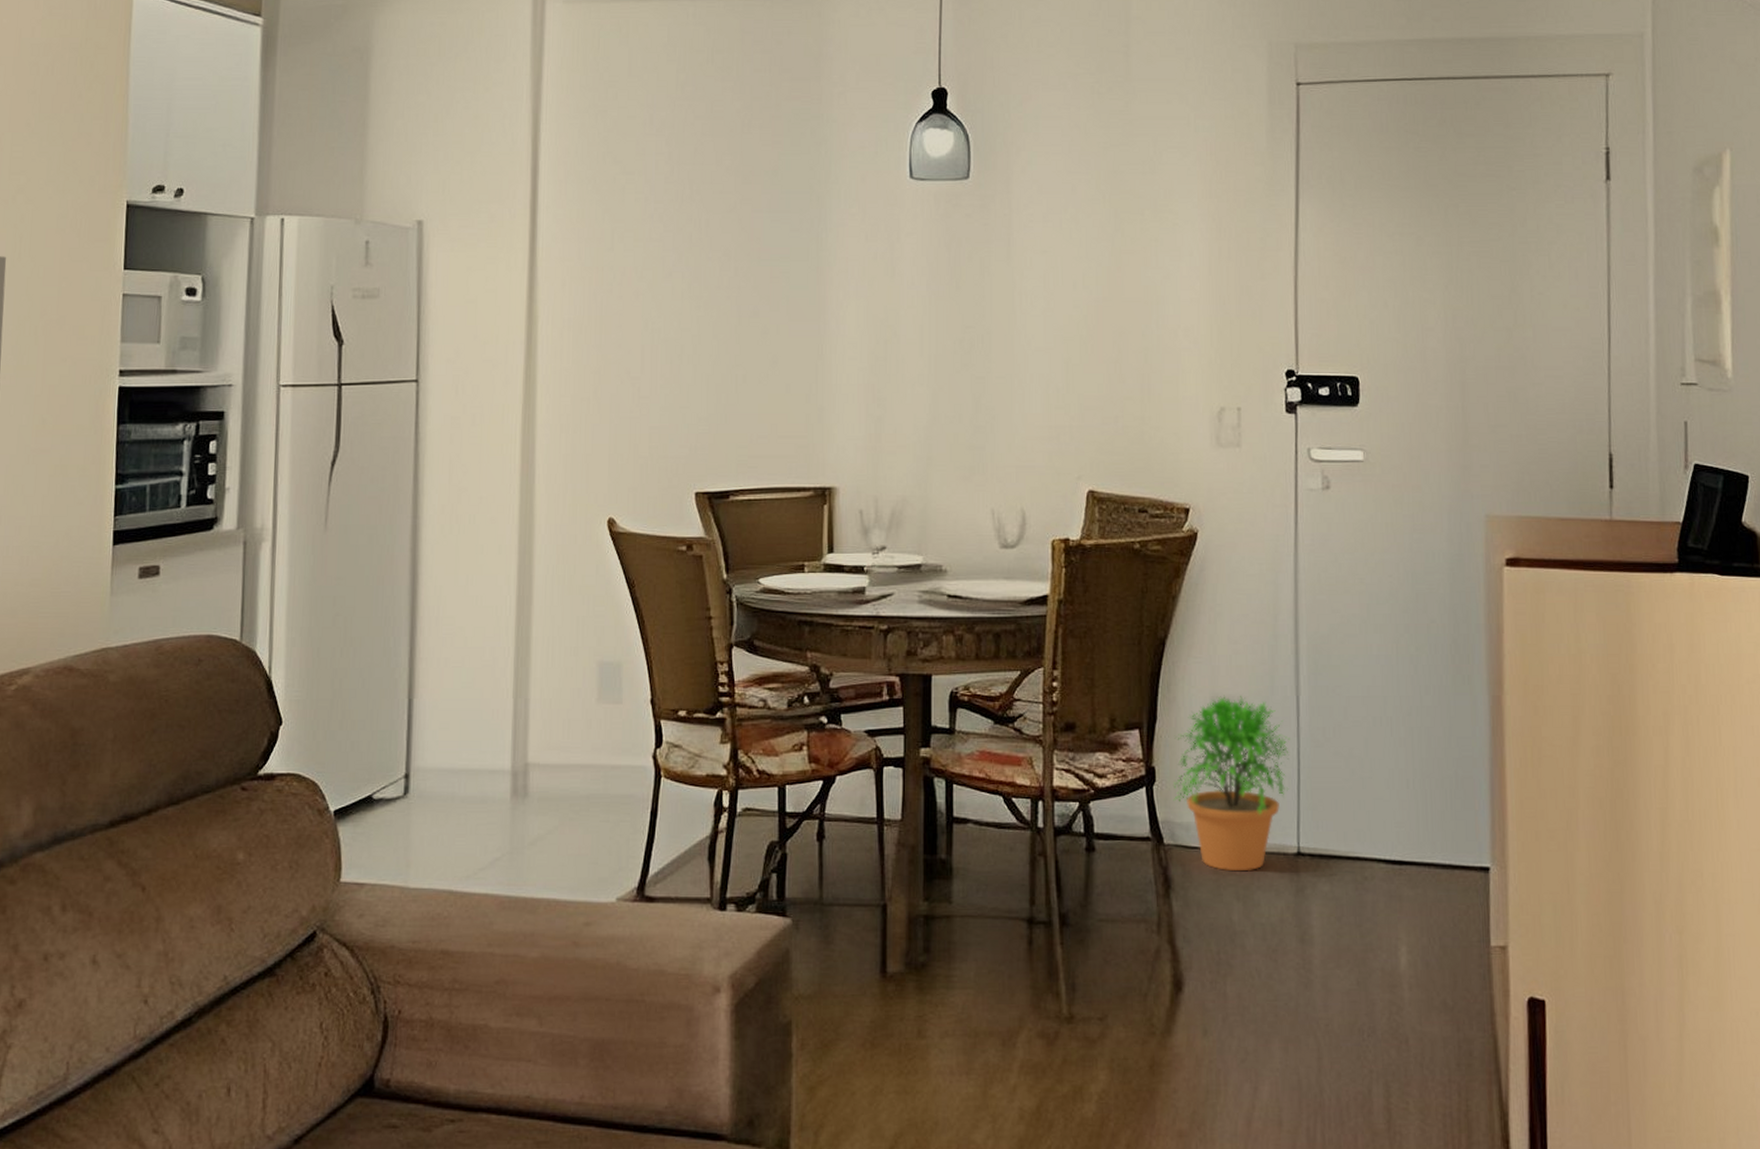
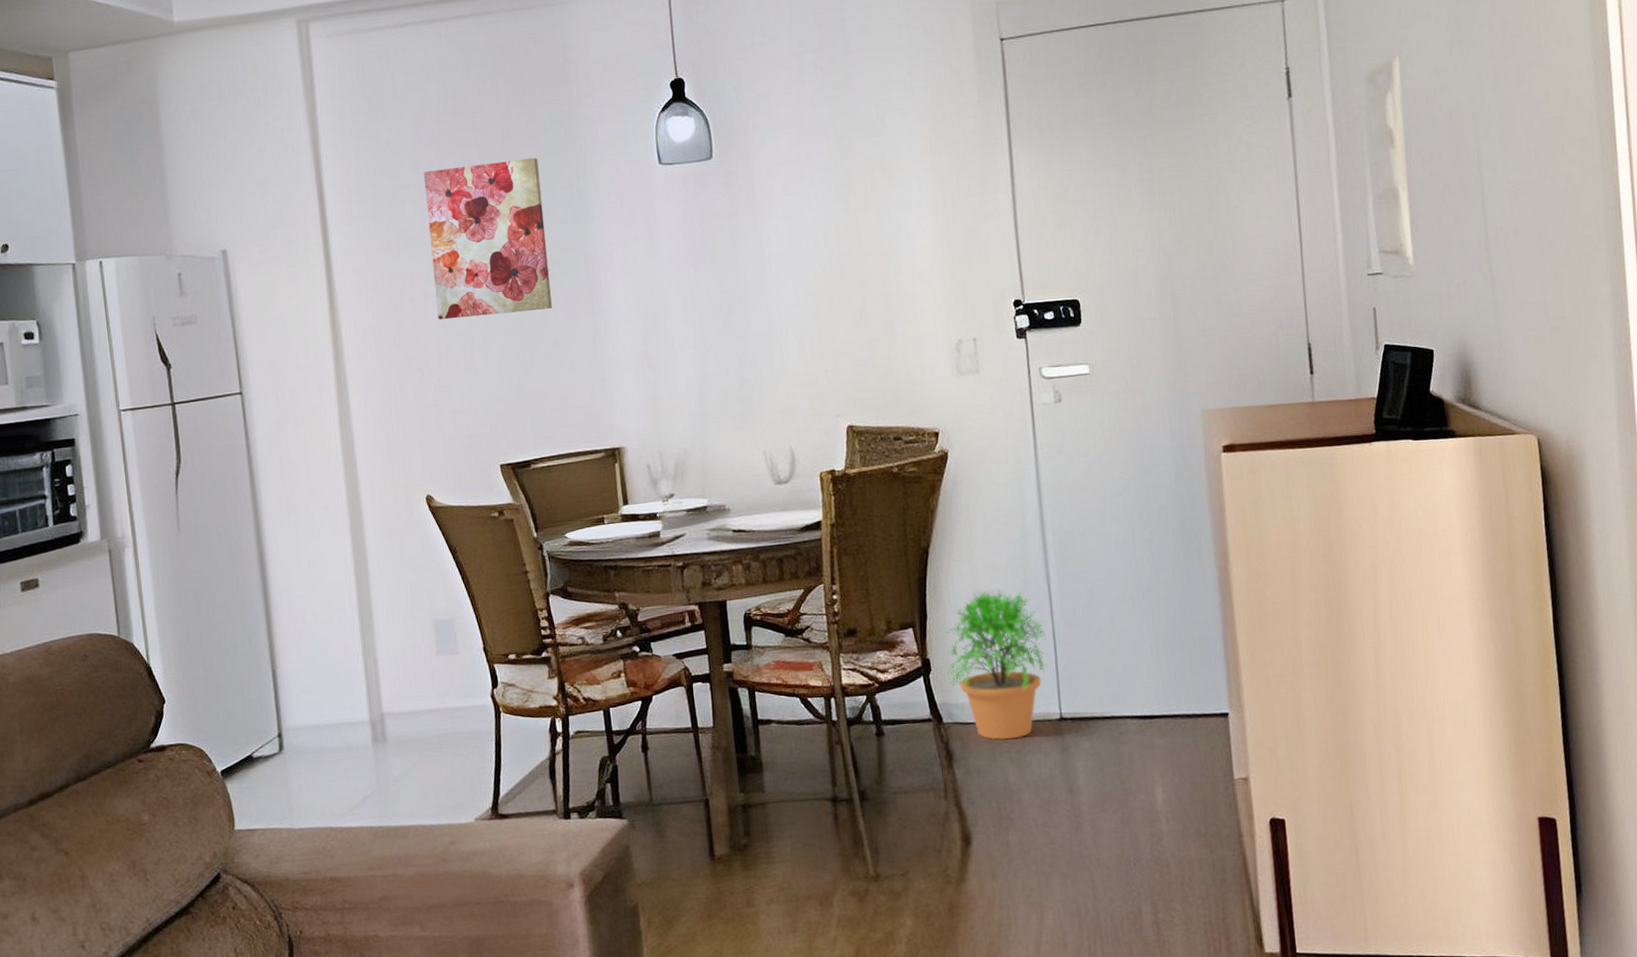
wall art: none [646,156,777,324] -> present [423,157,552,320]

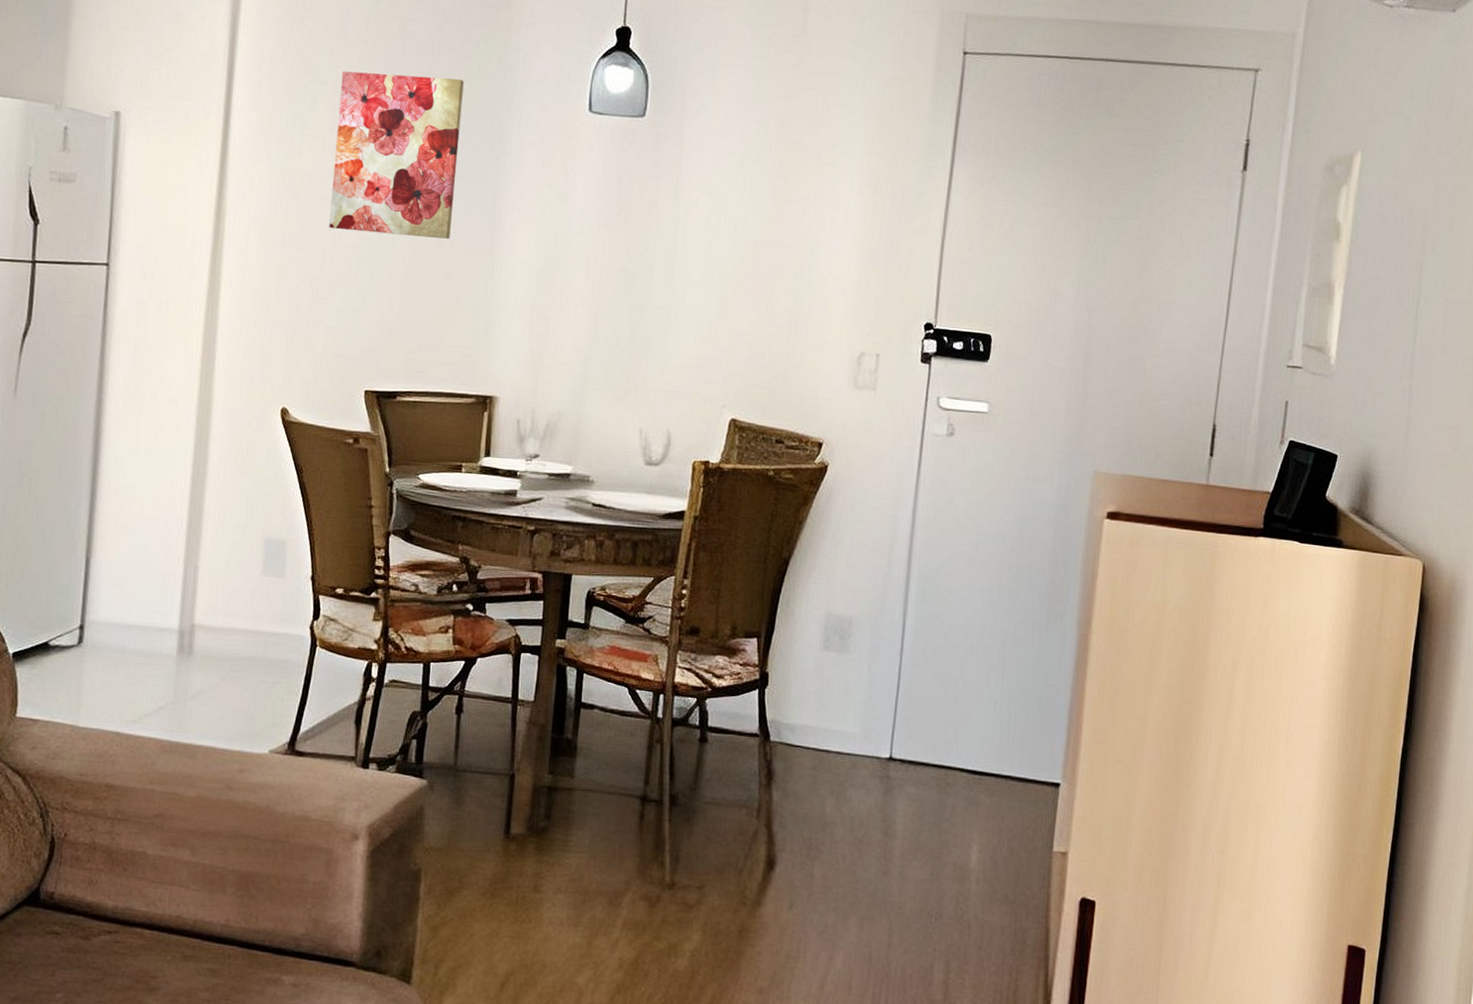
potted plant: present [944,590,1048,740] -> none [782,613,894,771]

